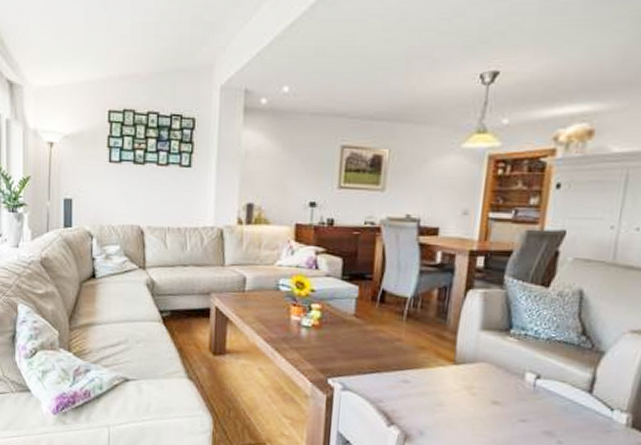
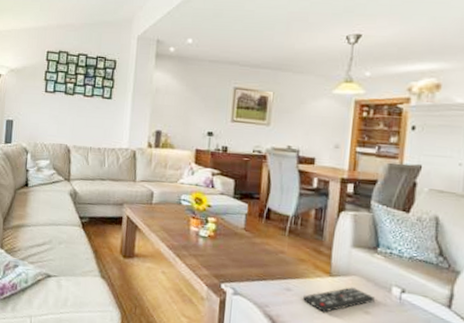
remote control: none [422,375,505,405] -> present [303,287,375,312]

